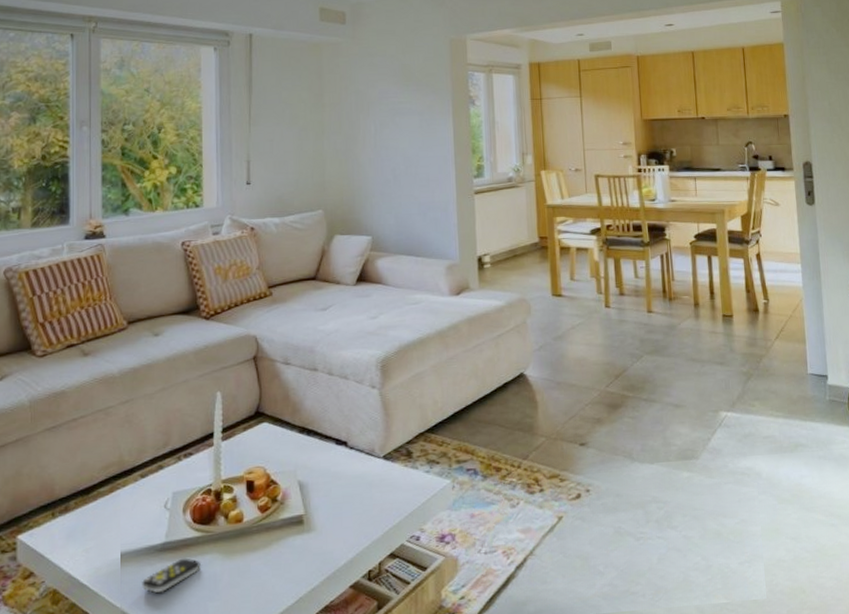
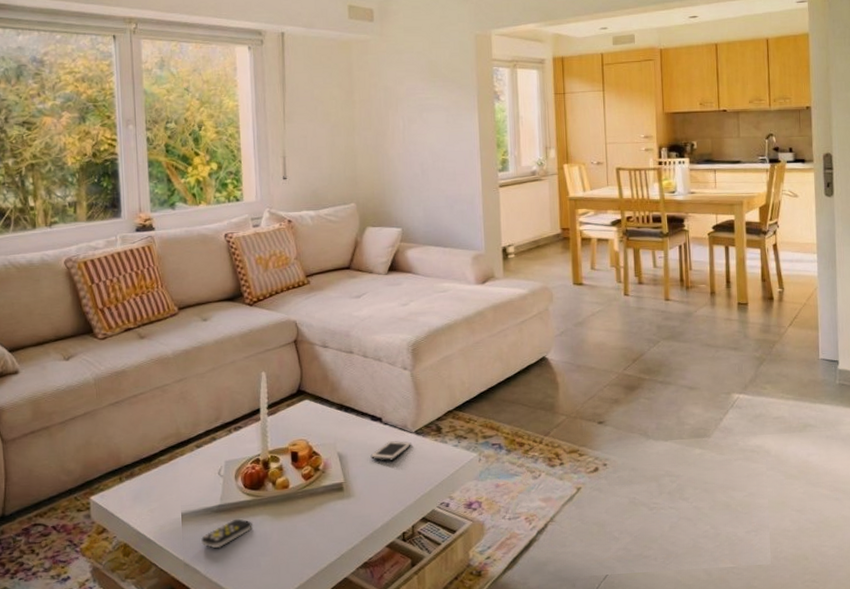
cell phone: none [334,467,379,490] -> present [370,441,411,461]

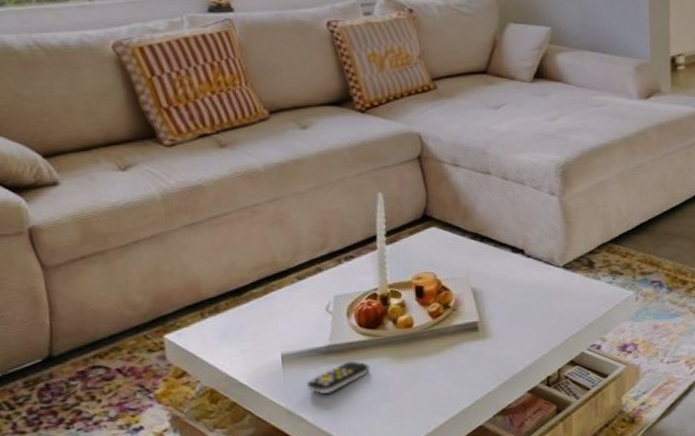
cell phone: present [370,441,411,461] -> none [510,276,559,298]

